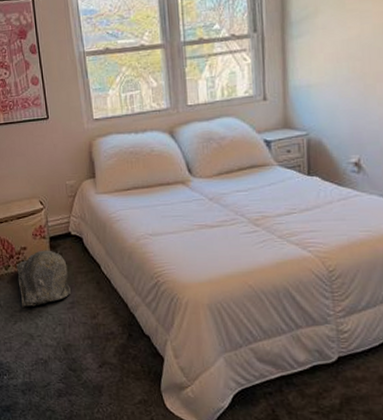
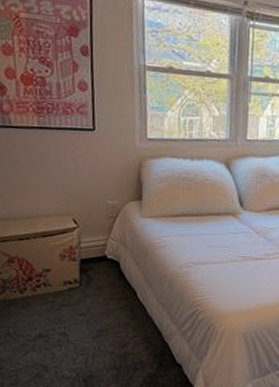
buddha head: present [16,250,72,309] -> none [35,273,100,338]

